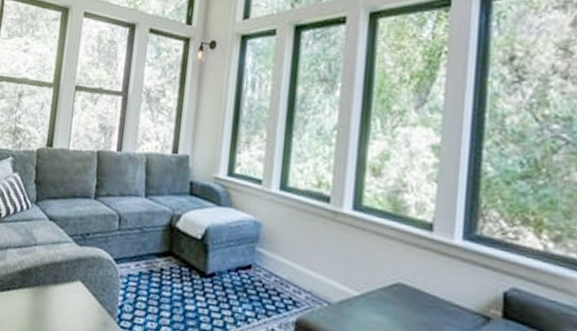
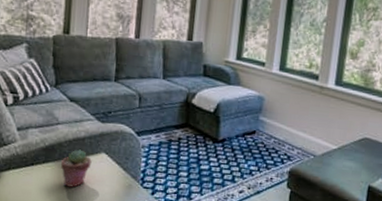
potted succulent: none [36,275,67,320] -> present [61,149,92,188]

